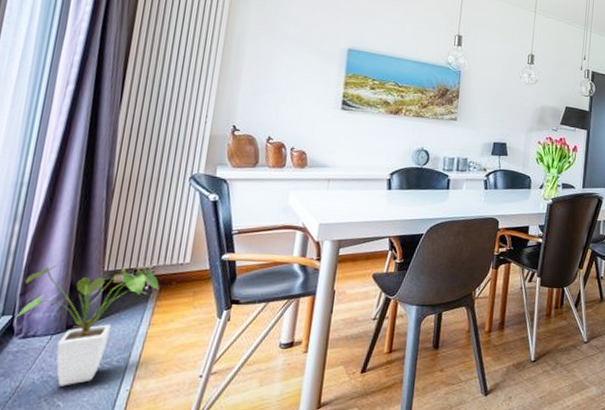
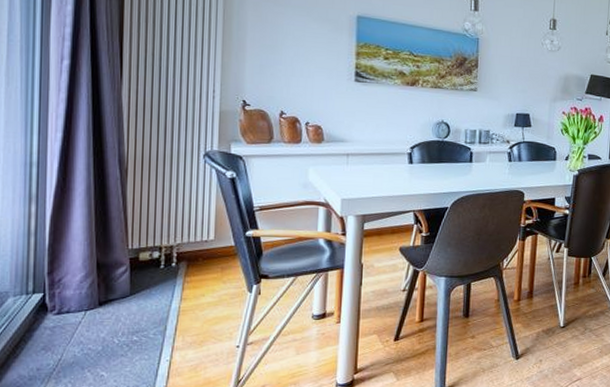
house plant: present [15,265,159,386] -> none [47,244,186,358]

